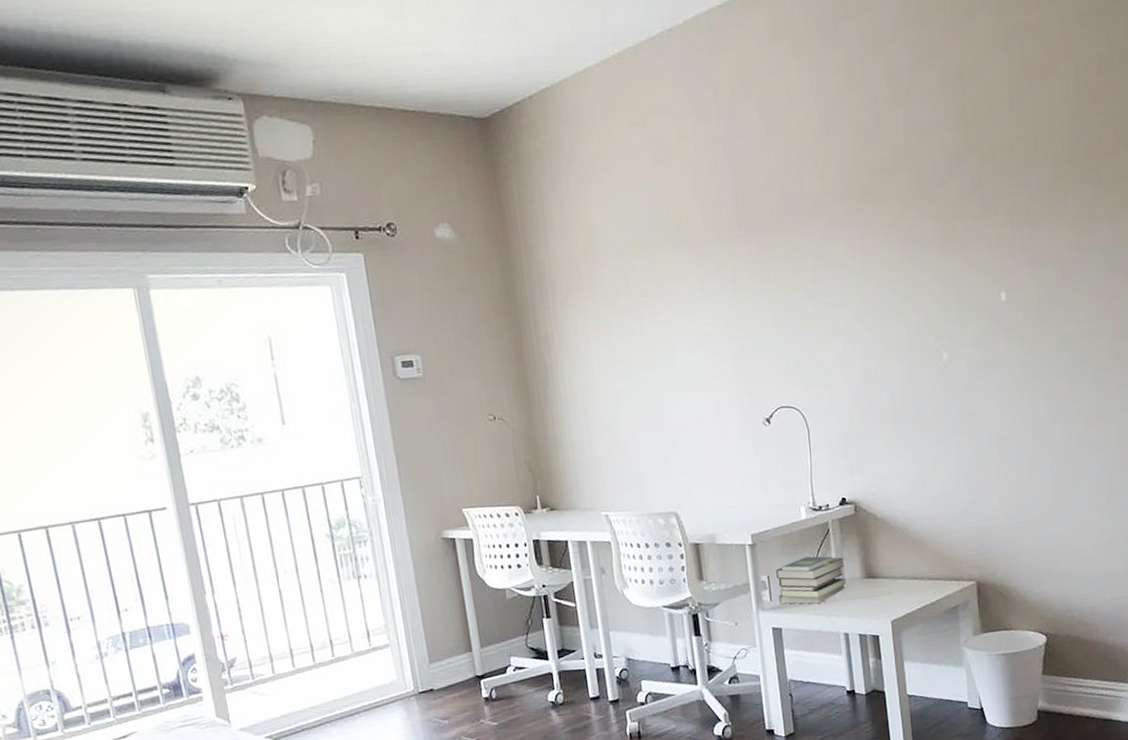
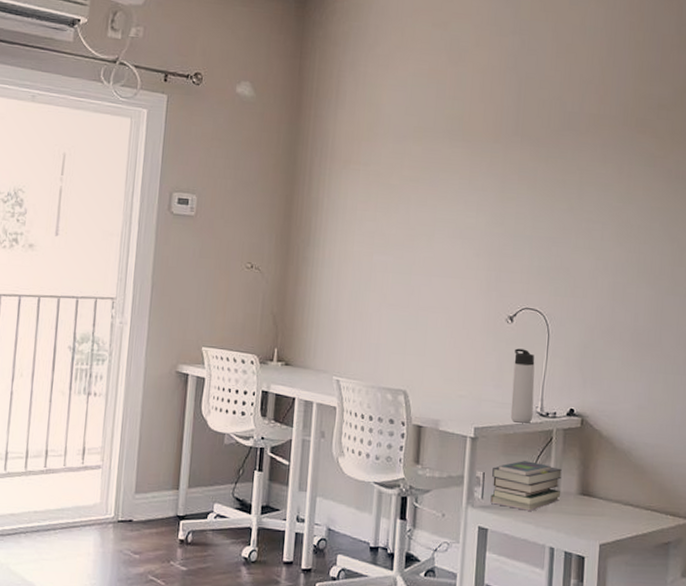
thermos bottle: none [777,448,806,522] -> present [510,348,535,423]

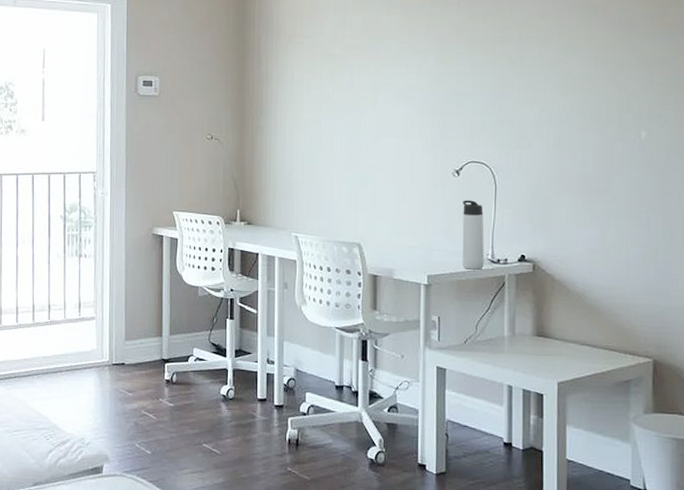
books: present [490,461,562,511] -> none [447,305,516,352]

